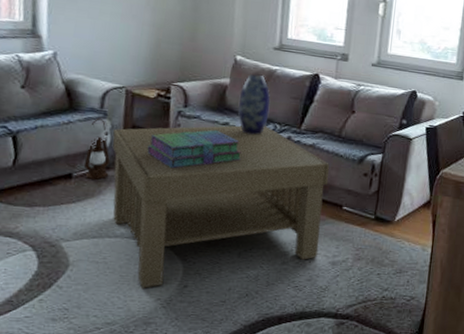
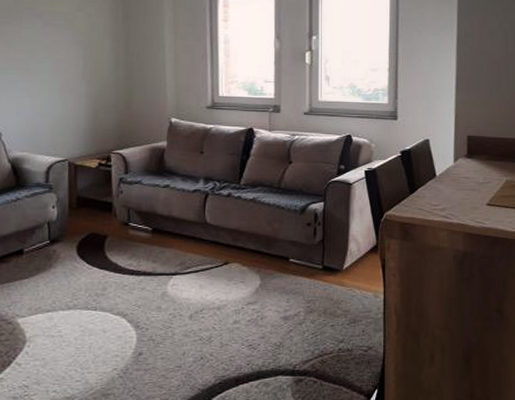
lantern: present [83,118,110,180] -> none [33,192,58,253]
coffee table: present [112,125,329,288] -> none [59,184,273,359]
stack of books: present [147,129,242,169] -> none [93,193,185,236]
vase: present [238,73,271,135] -> none [177,134,208,194]

